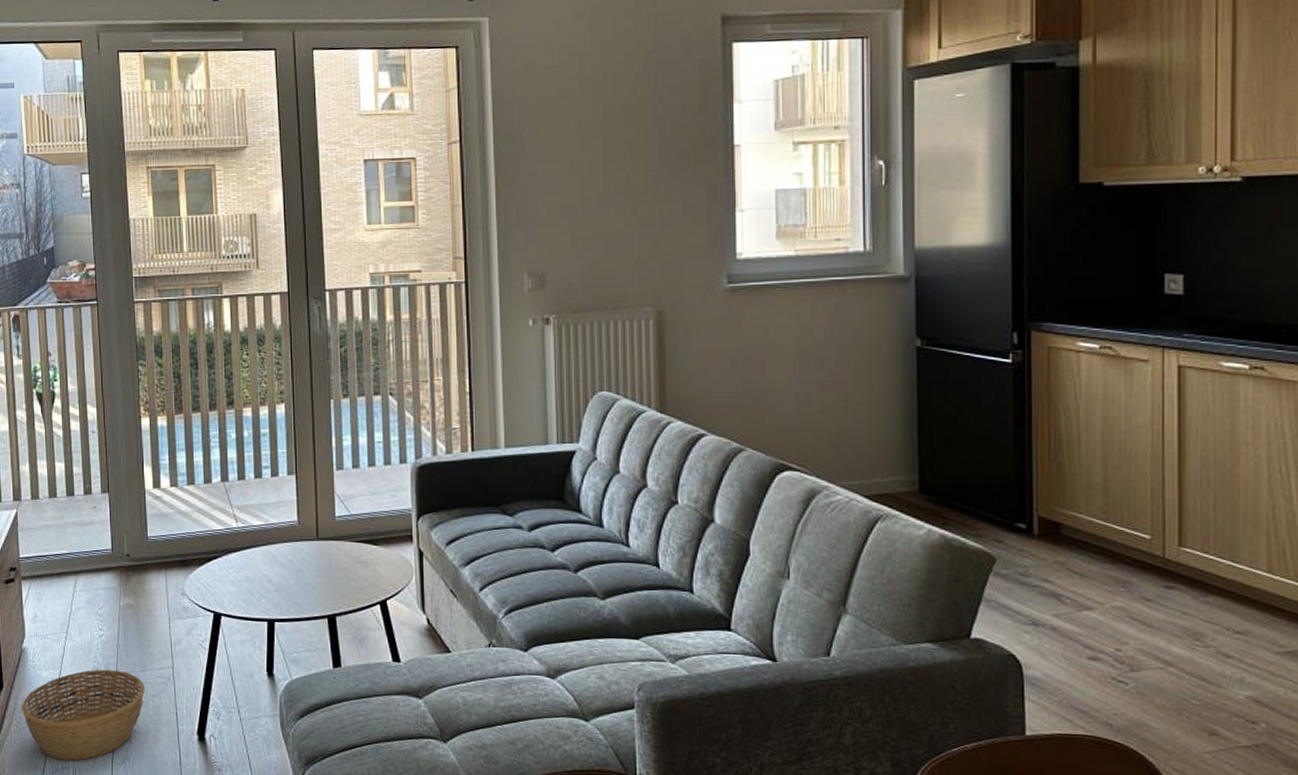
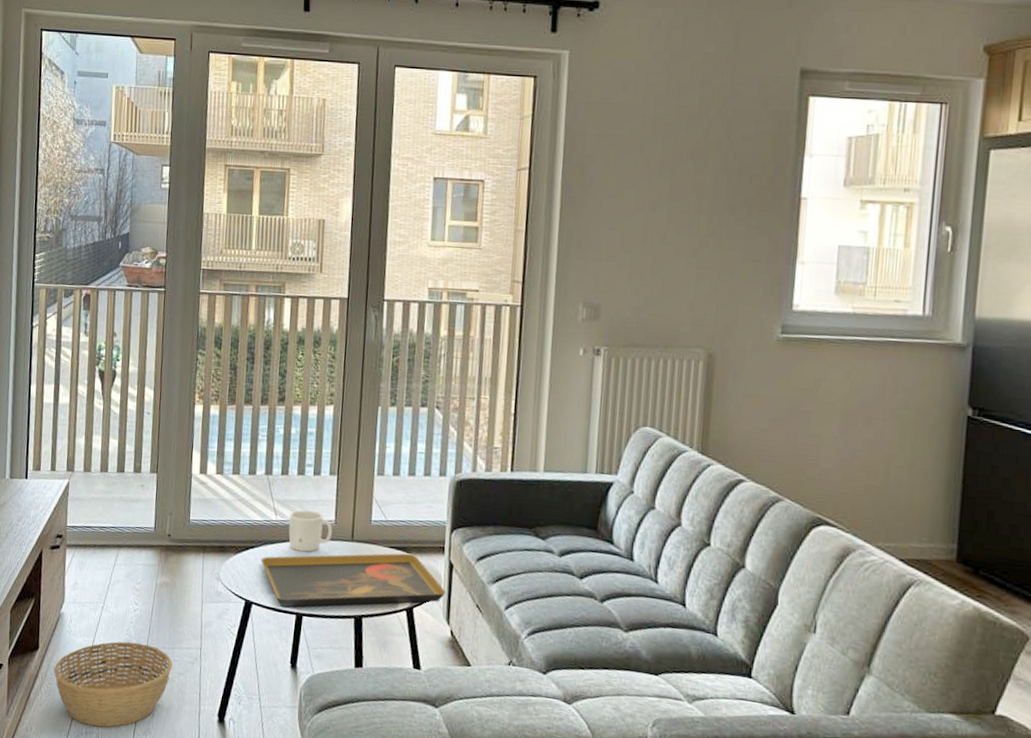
decorative tray: none [225,545,419,616] -> present [260,553,446,608]
mug: none [250,513,296,556] -> present [288,509,332,552]

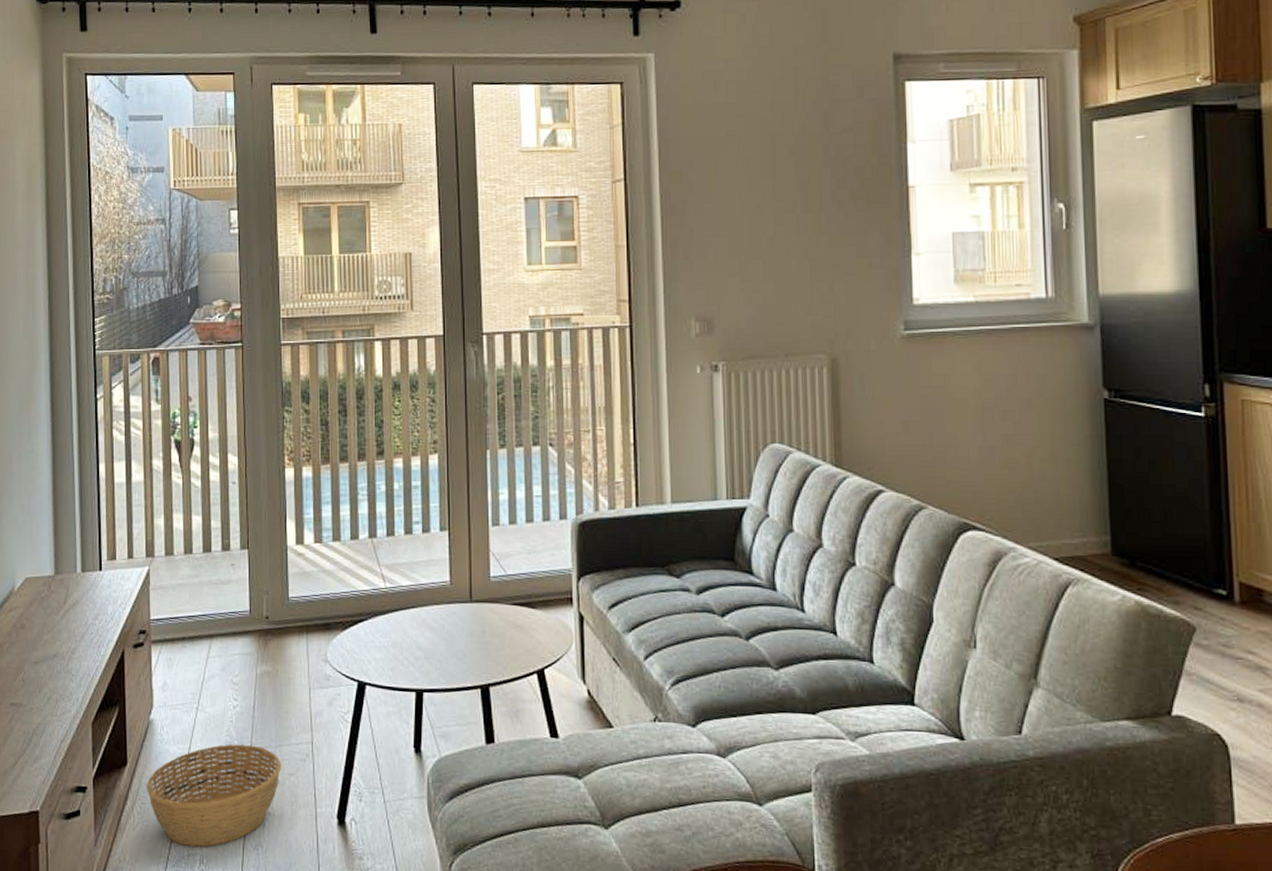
decorative tray: present [260,553,446,608] -> none [371,609,579,686]
mug: present [288,509,332,552] -> none [399,572,448,620]

